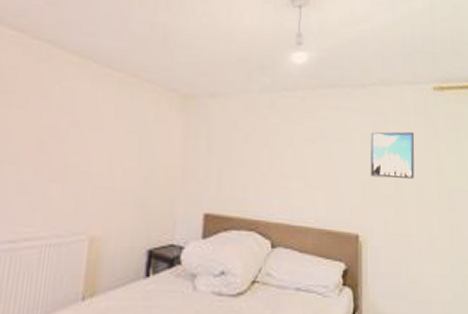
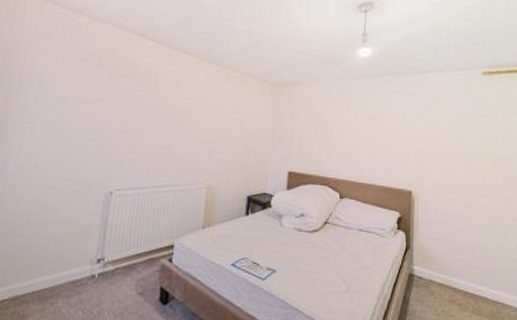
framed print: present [370,131,415,179] -> none [423,109,464,148]

